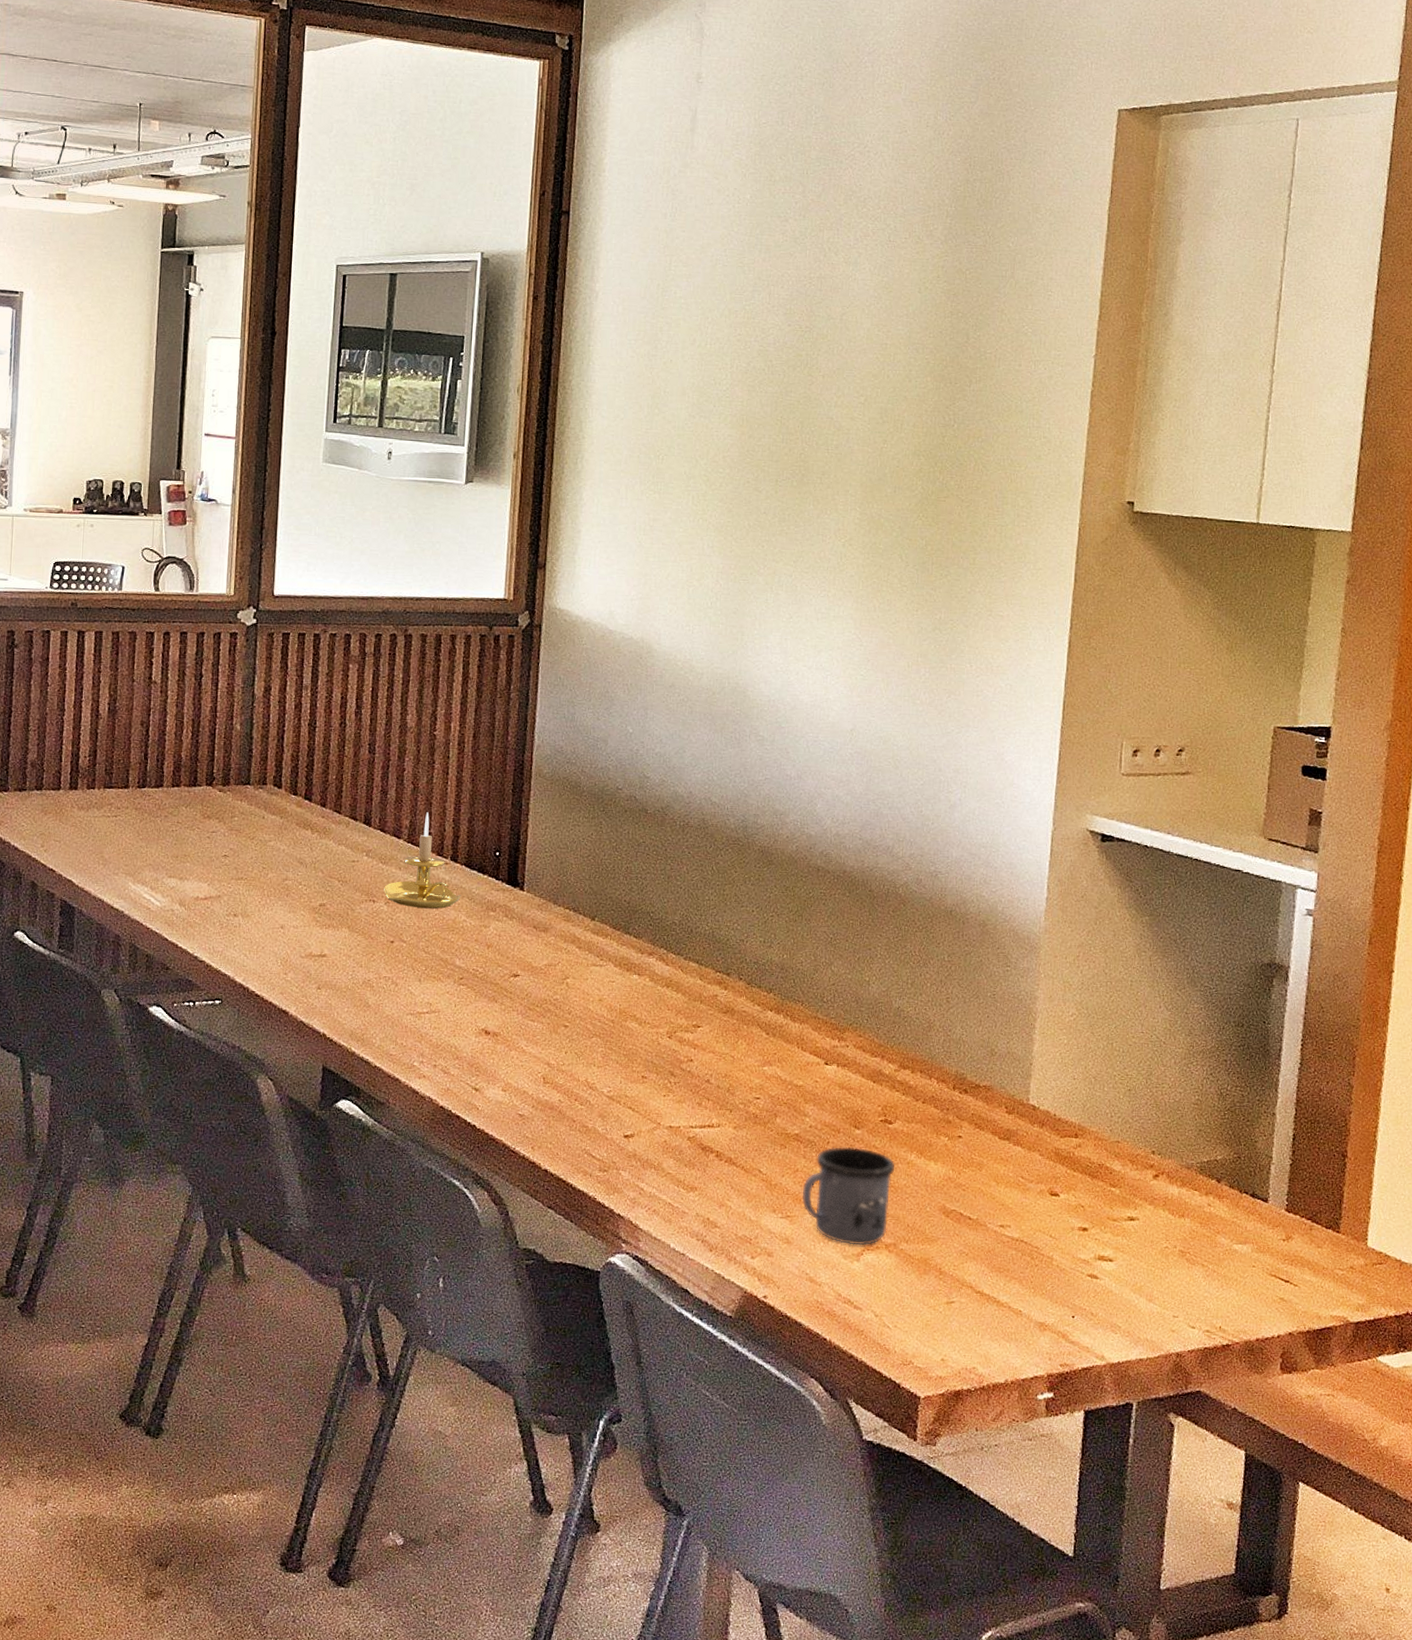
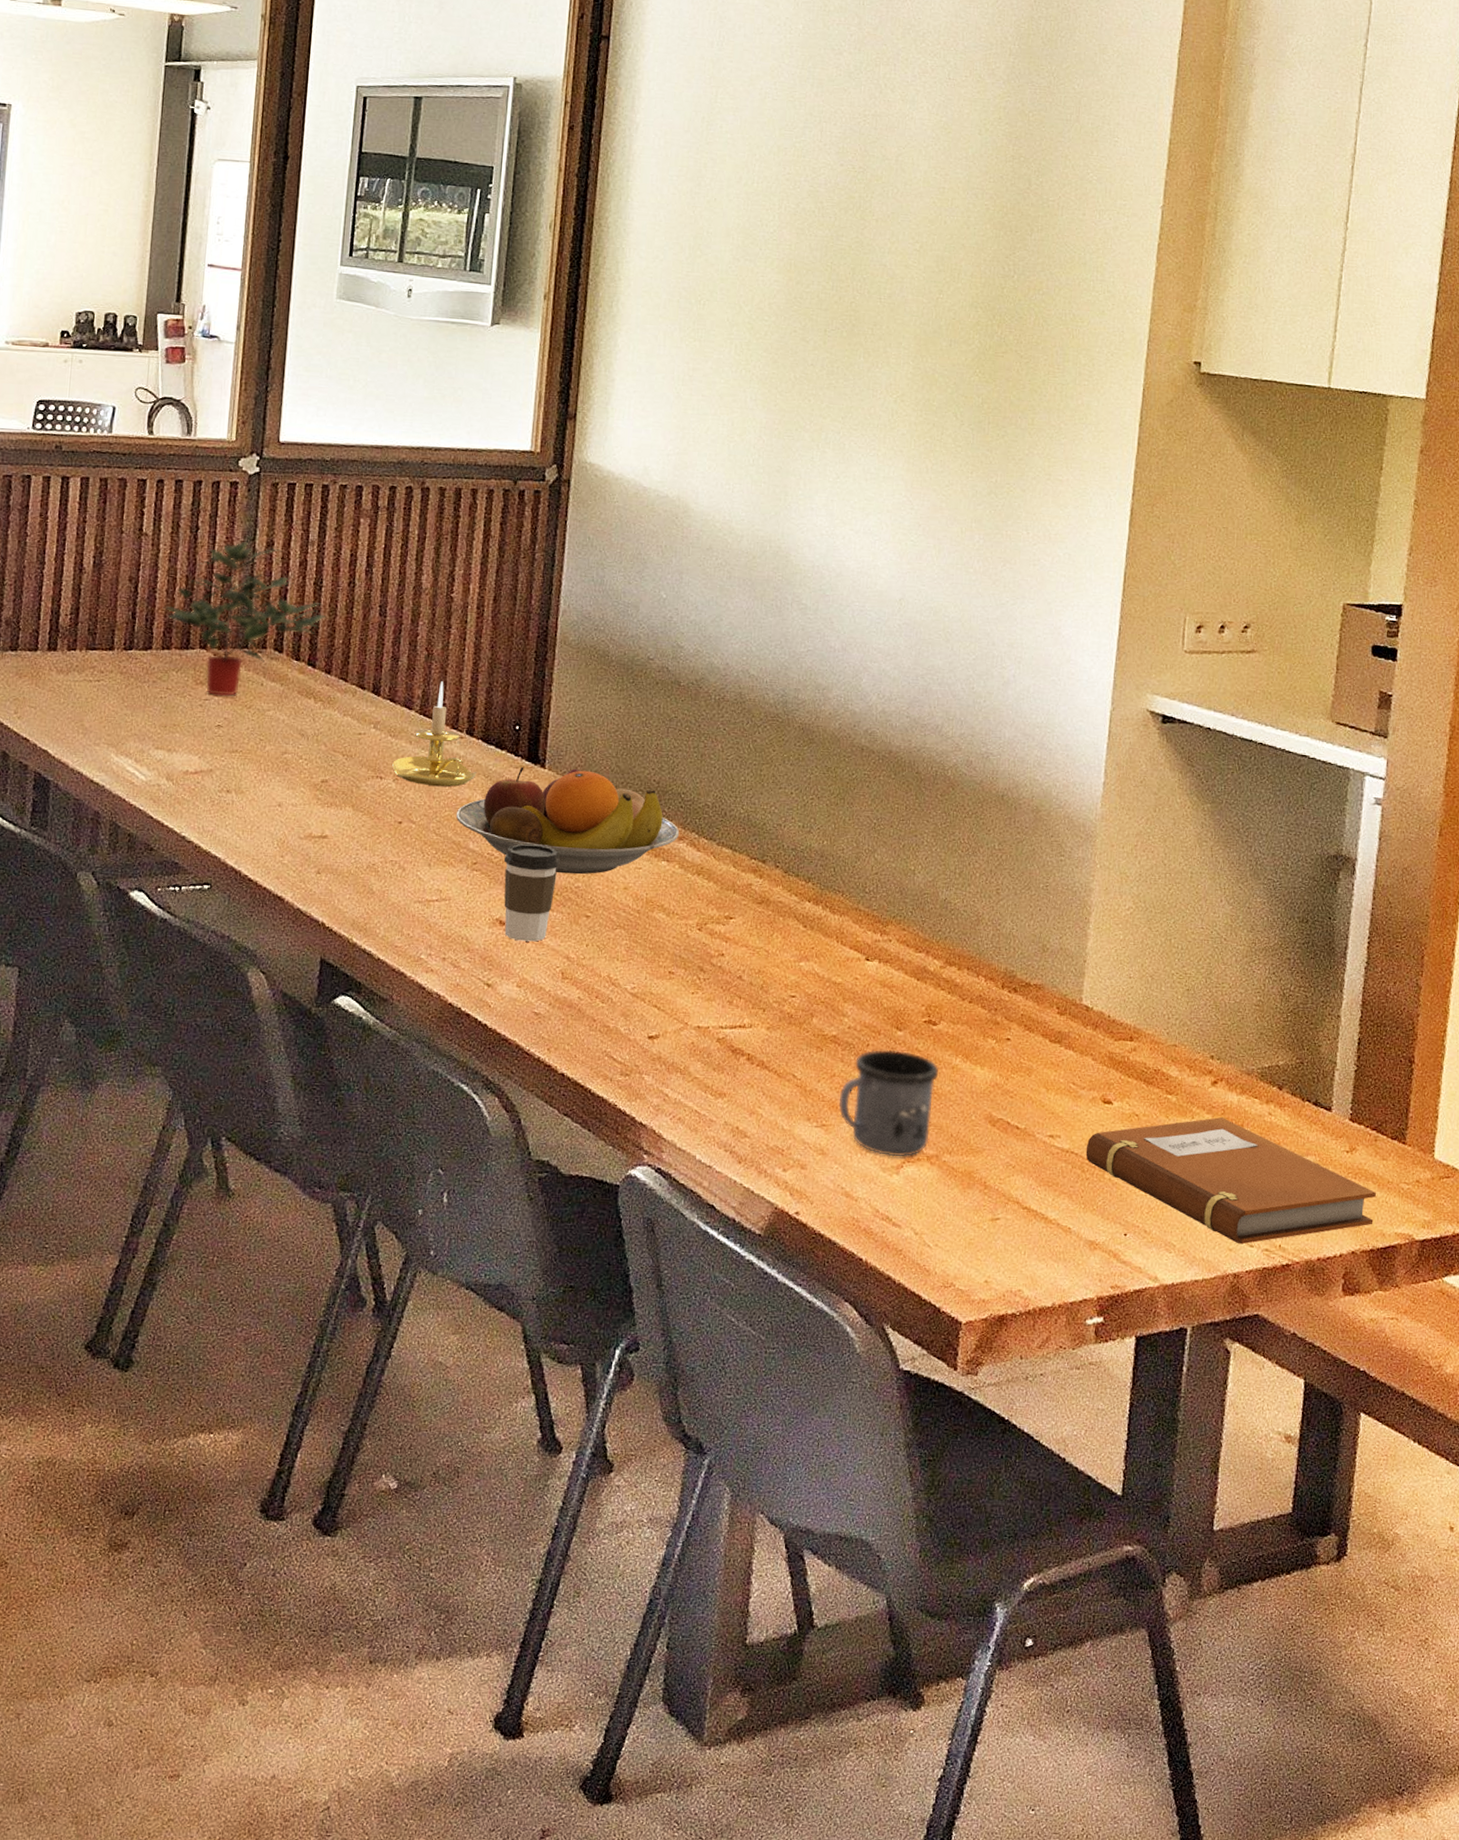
potted plant: none [172,687,321,829] -> present [163,541,327,696]
fruit bowl: none [443,889,649,988] -> present [455,766,679,875]
coffee cup: none [488,960,540,1050] -> present [504,843,560,942]
notebook: none [1034,1208,1312,1326] -> present [1085,1117,1376,1245]

